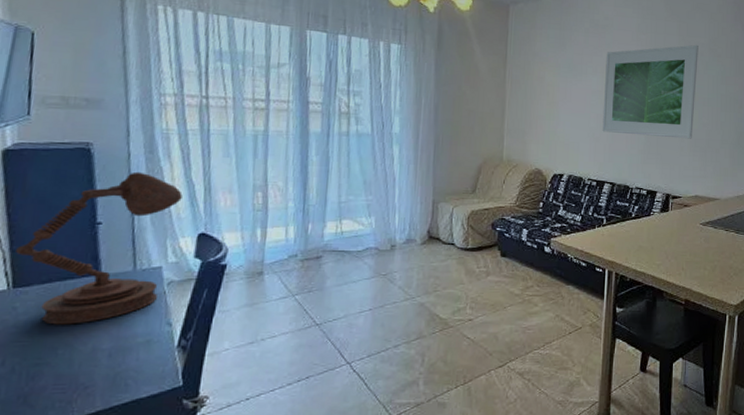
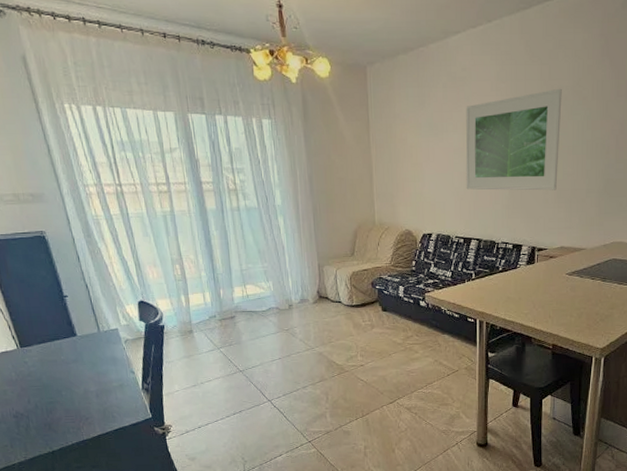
desk lamp: present [14,171,183,325] -> none [14,253,120,374]

